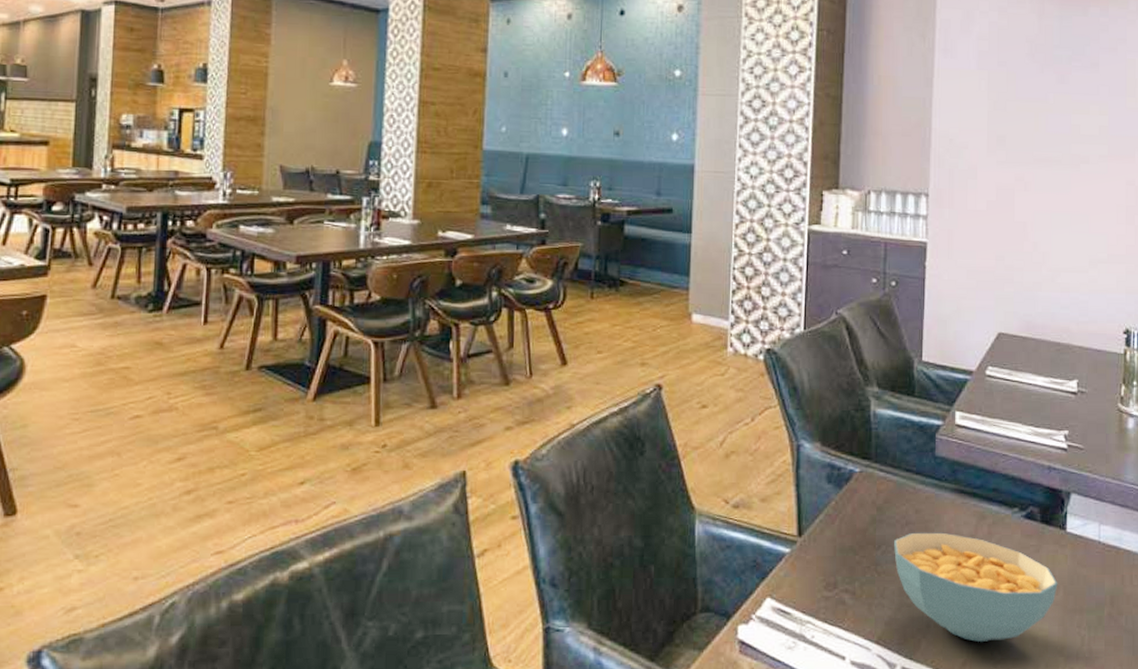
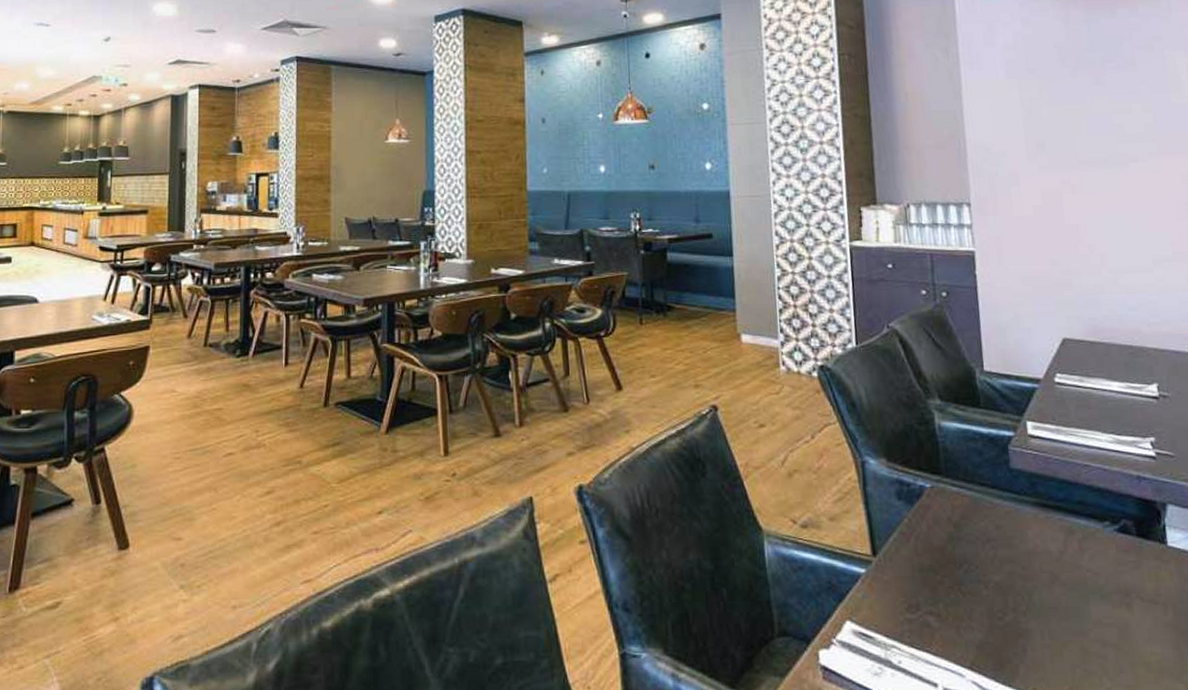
cereal bowl: present [894,532,1058,642] -> none [976,549,1166,667]

